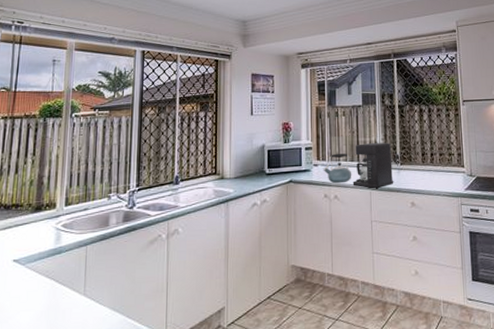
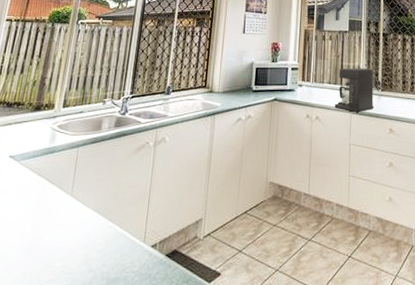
kettle: present [323,153,352,184] -> none [307,75,335,105]

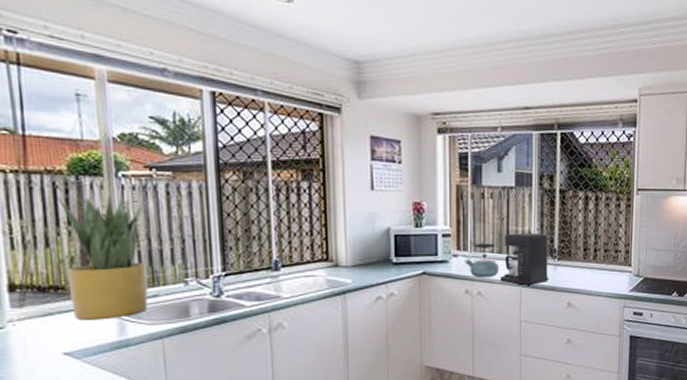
planter: none [24,37,93,130] -> present [57,195,148,320]
kettle: none [307,75,335,105] -> present [464,243,500,278]

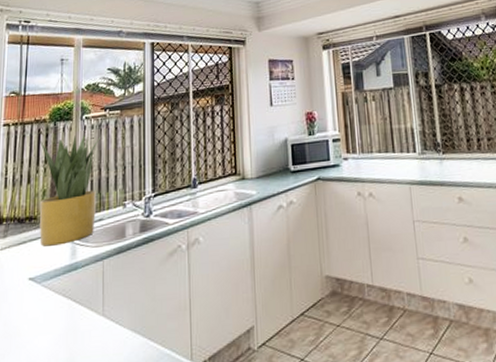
kettle: present [464,243,500,278] -> none [354,143,388,179]
coffee maker: present [500,232,548,286] -> none [388,129,436,184]

